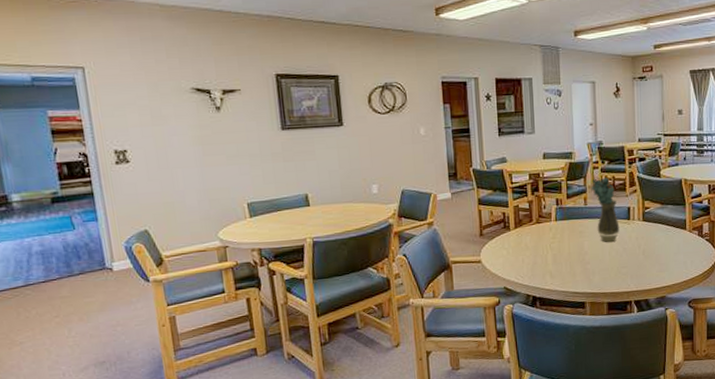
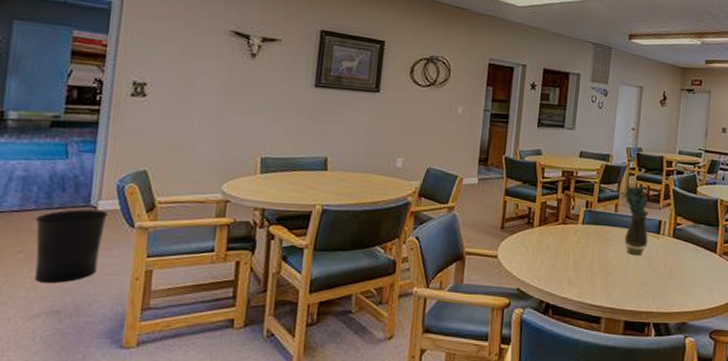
waste bin: none [62,270,127,340] -> present [34,209,108,283]

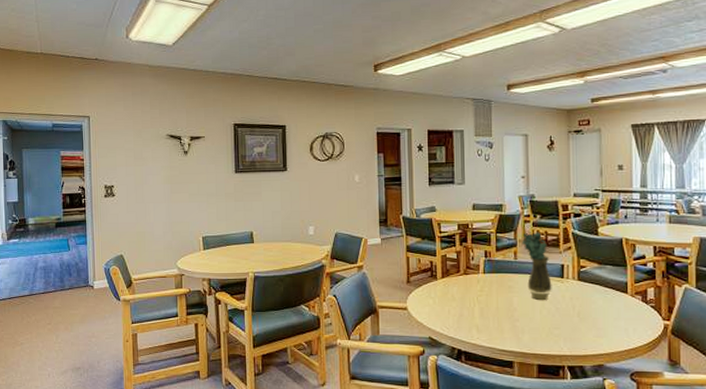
waste bin: present [34,209,108,283] -> none [55,288,101,346]

